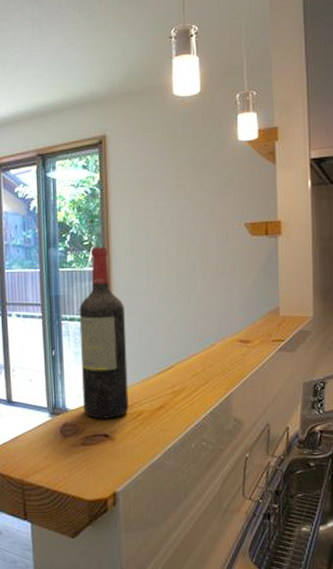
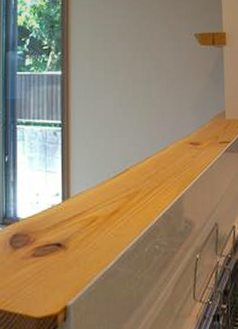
wine bottle: present [79,246,129,419] -> none [35,51,83,227]

